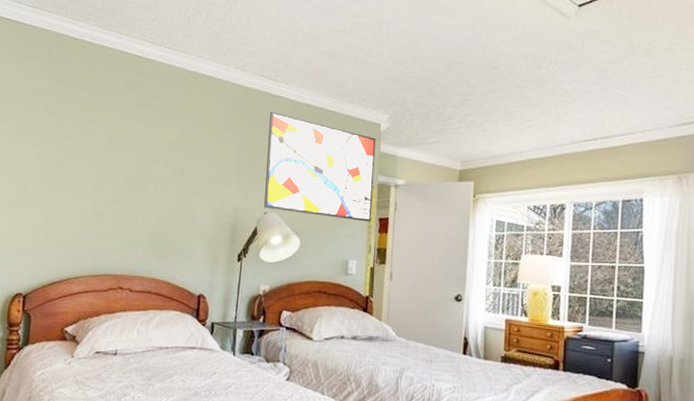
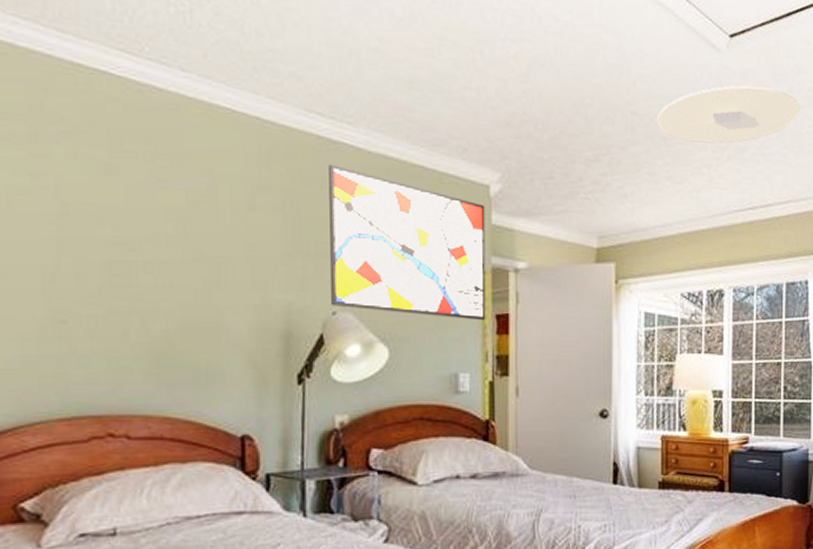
ceiling light: none [514,43,640,89] -> present [657,85,800,144]

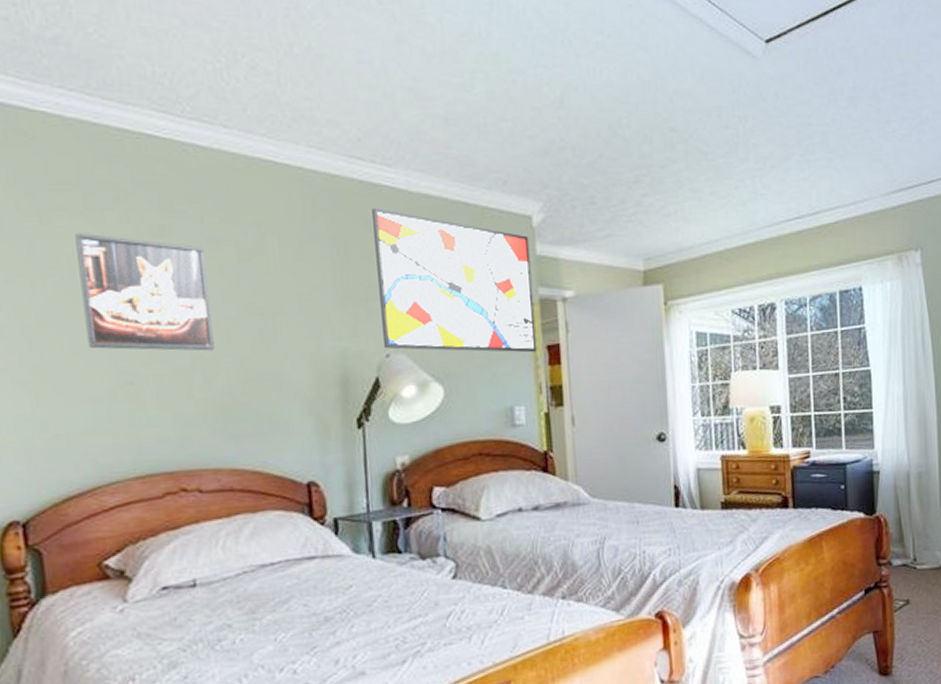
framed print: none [17,164,155,295] -> present [75,232,215,351]
ceiling light: present [657,85,800,144] -> none [696,91,844,154]

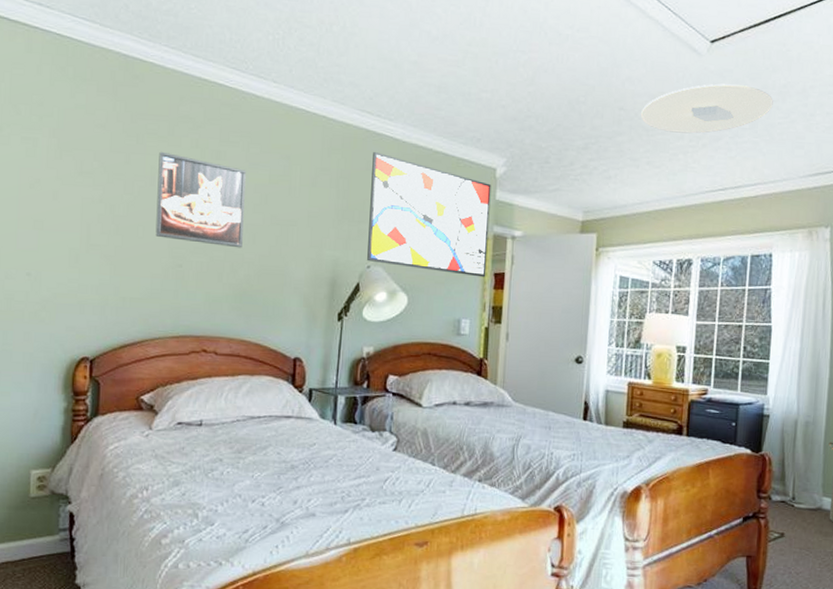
ceiling light: none [696,91,844,154] -> present [641,83,773,134]

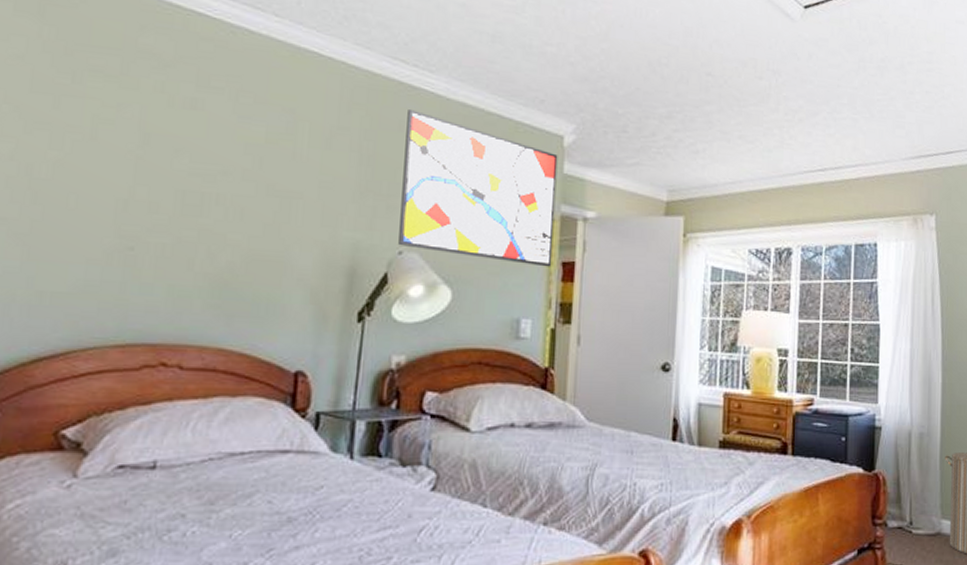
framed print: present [155,151,246,248] -> none [95,95,233,226]
ceiling light: present [641,83,773,134] -> none [731,53,871,107]

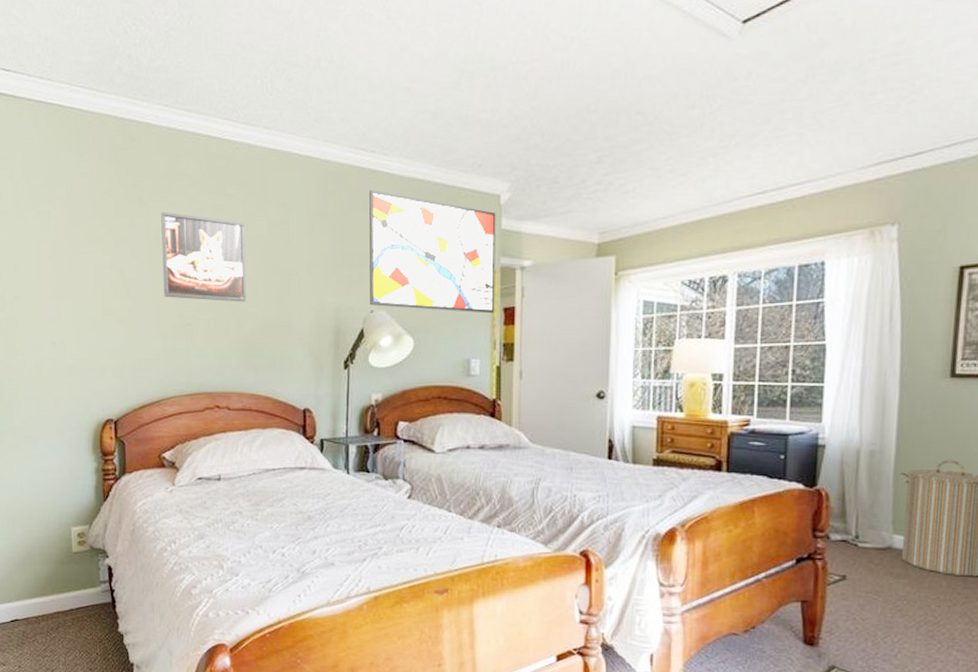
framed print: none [95,95,233,226] -> present [161,211,246,302]

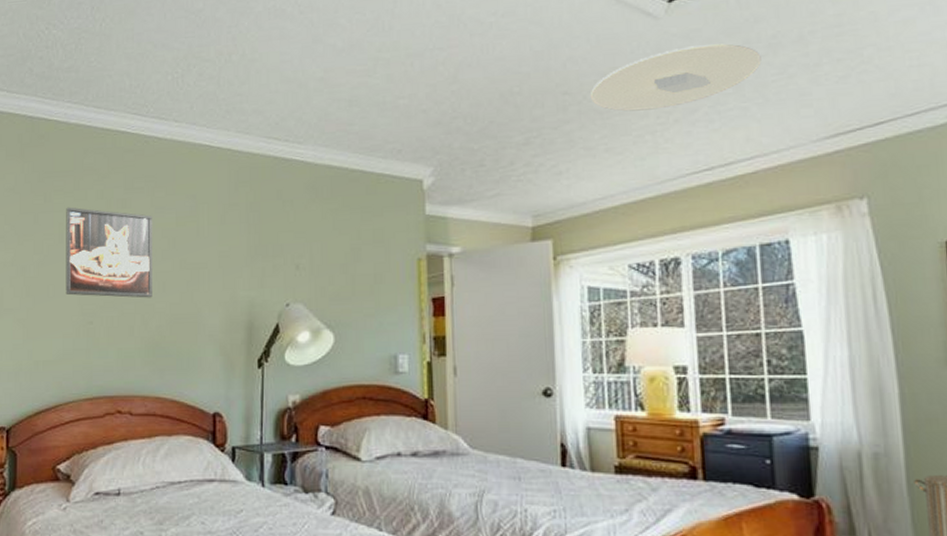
wall art: present [369,190,496,314] -> none [283,179,422,305]
ceiling light: none [662,68,822,134] -> present [591,43,762,112]

